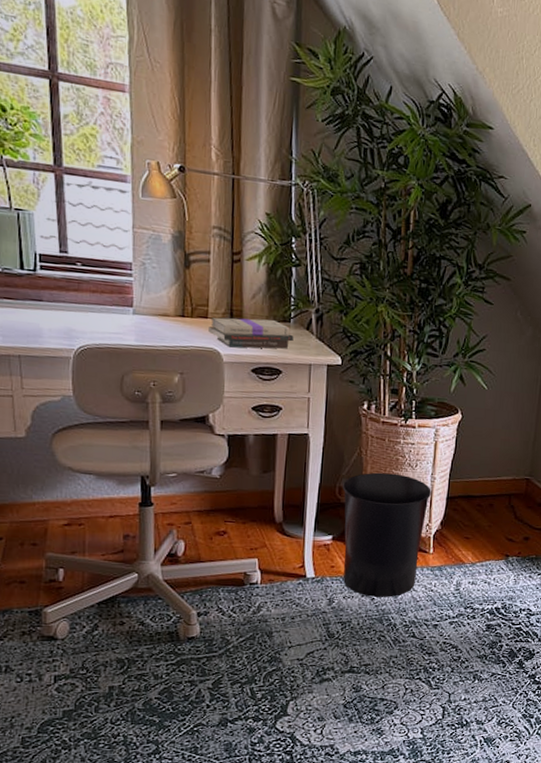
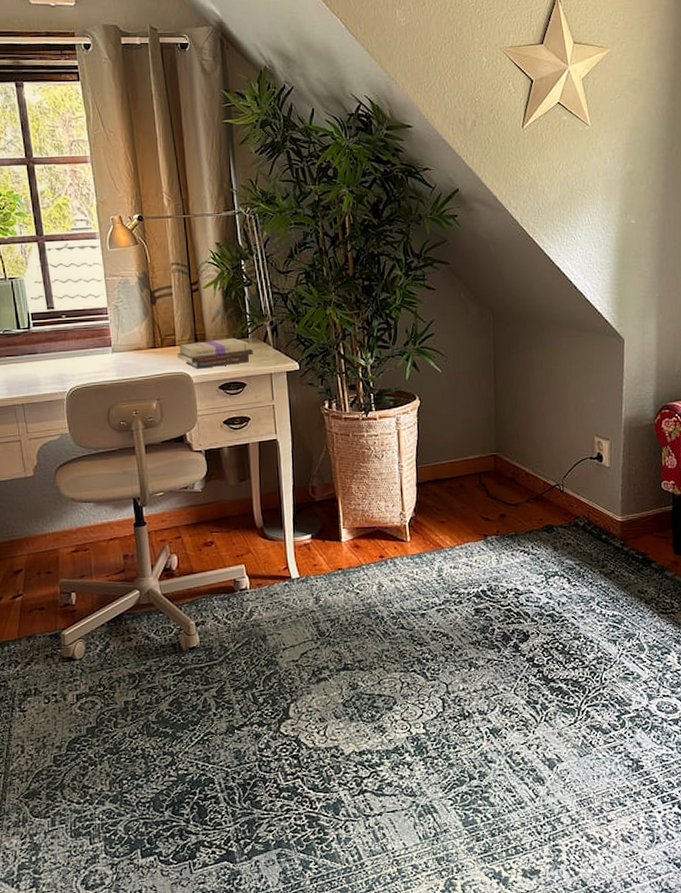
waste bin: present [343,472,431,597] -> none [315,466,401,591]

